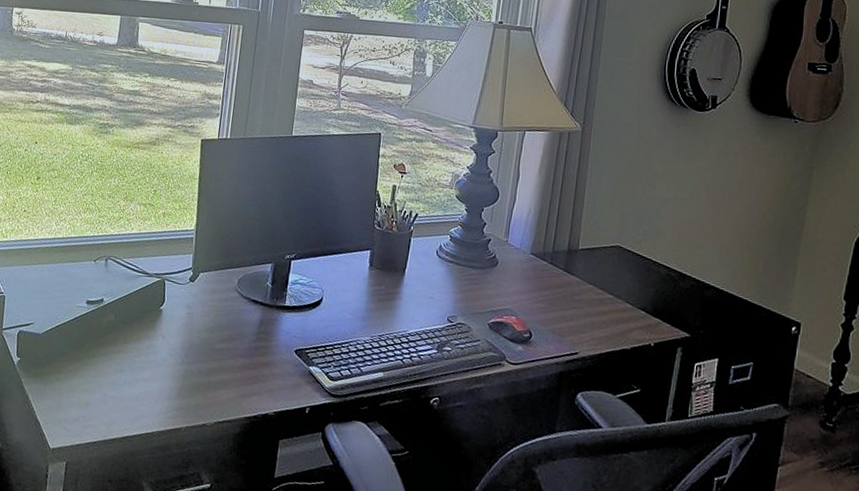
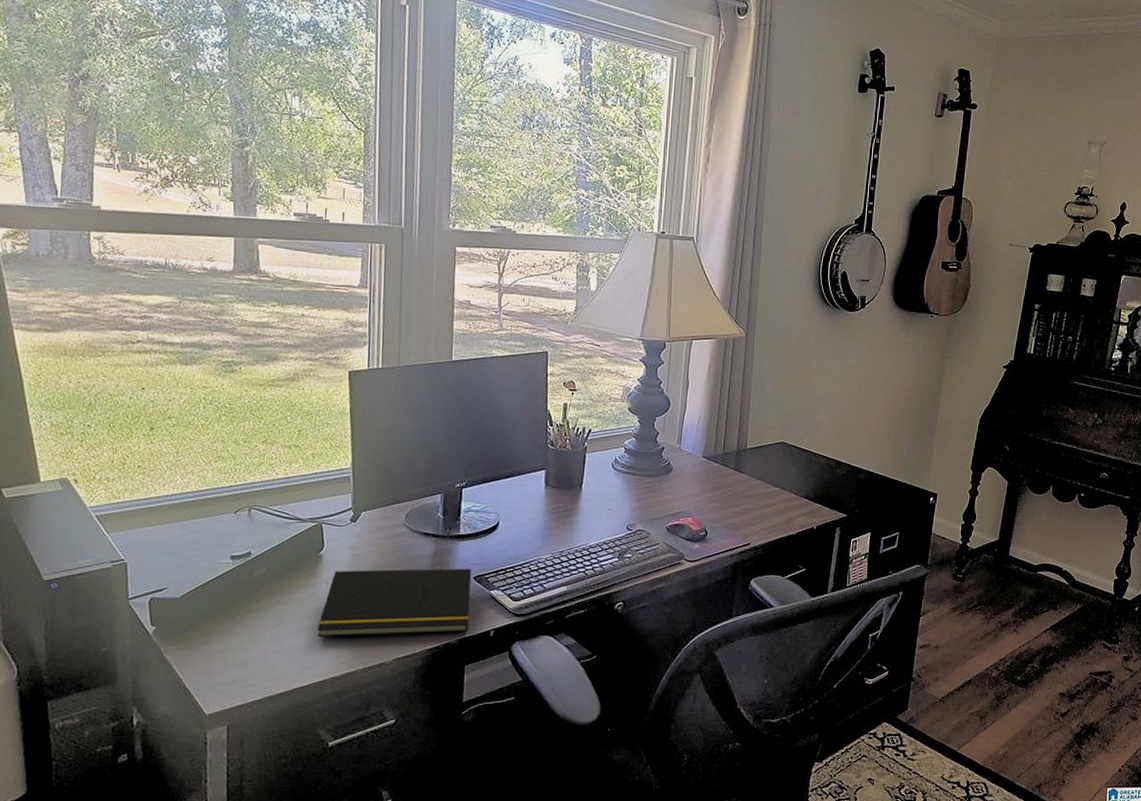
notepad: none [149,327,293,405] -> present [316,568,471,637]

